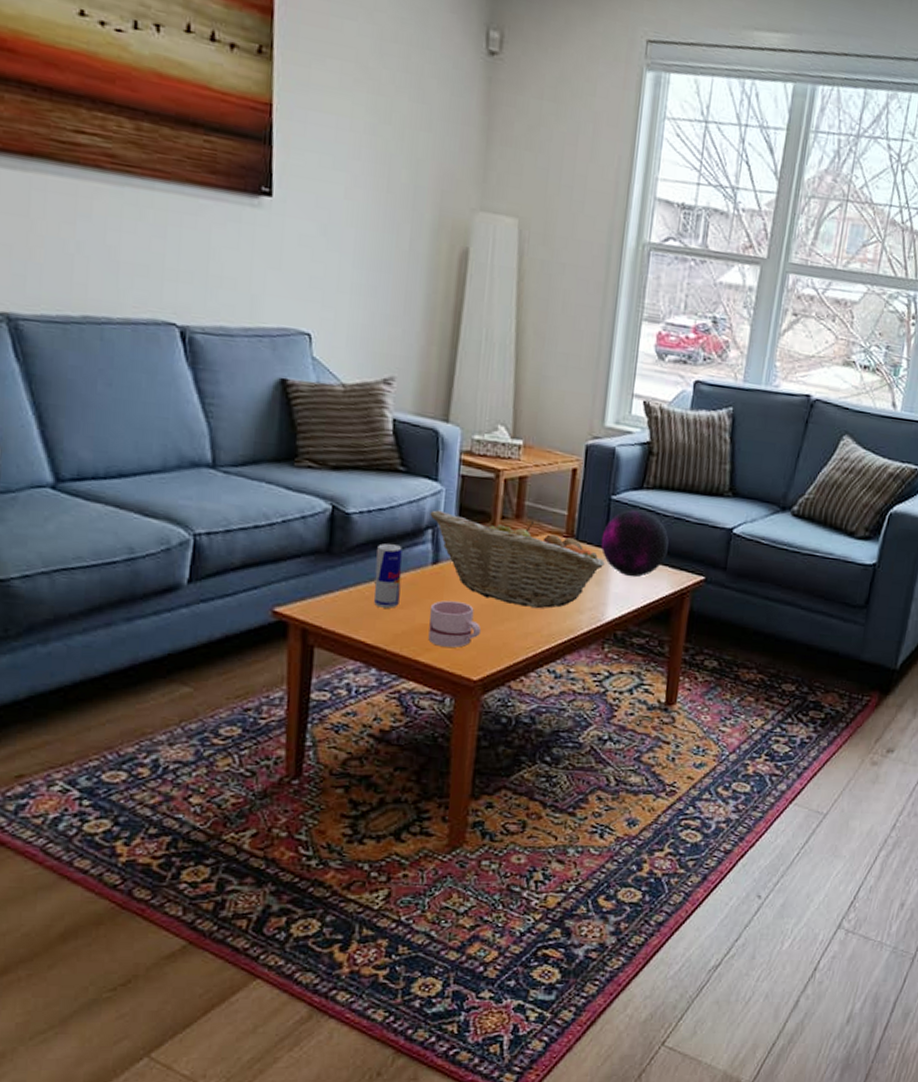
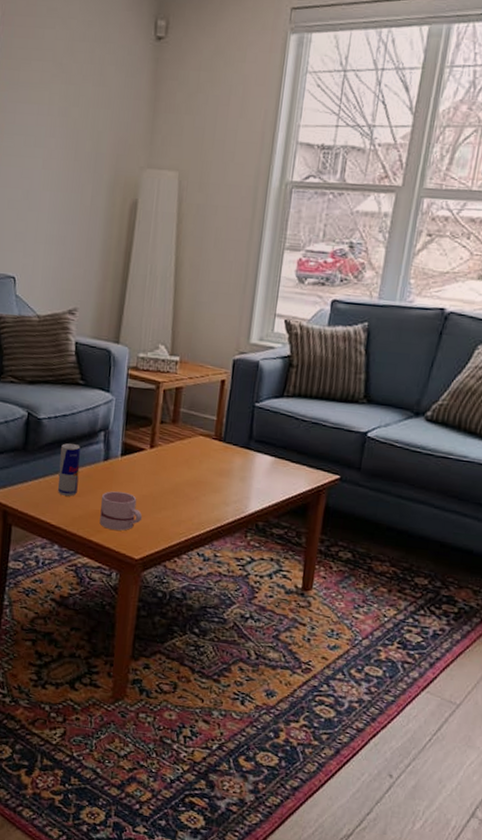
fruit basket: present [430,510,605,609] -> none [103,416,249,500]
decorative orb: present [600,509,669,578] -> none [245,414,307,475]

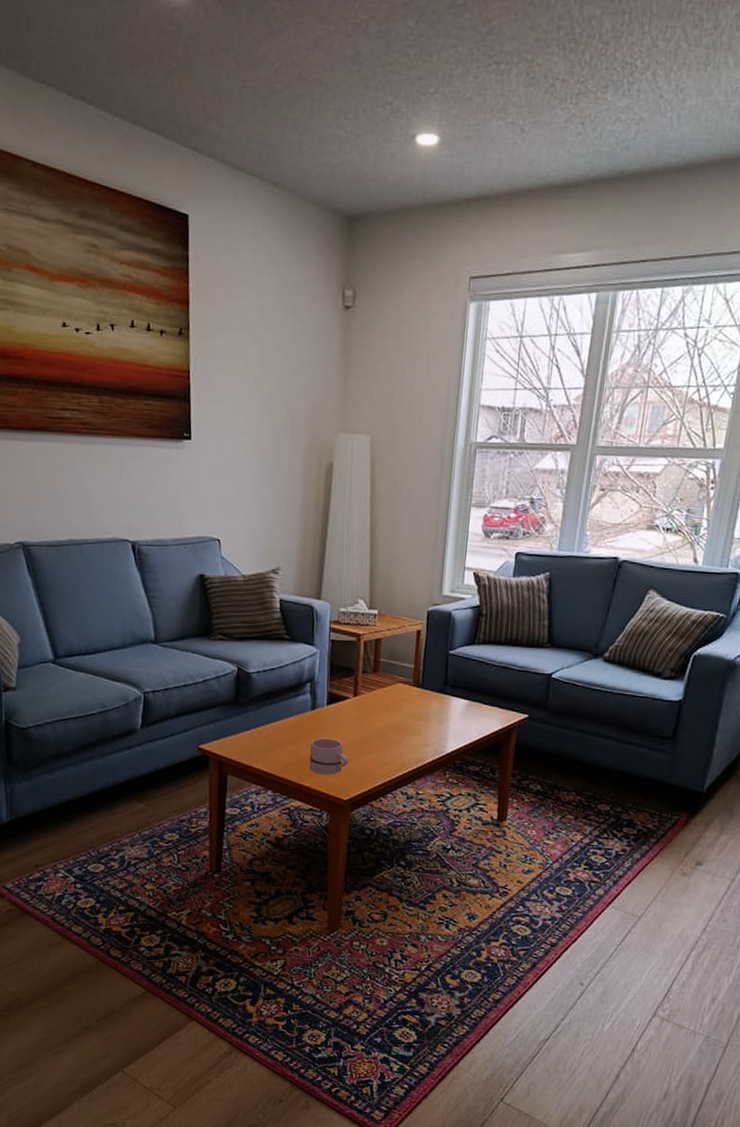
beverage can: present [57,443,81,496] -> none [269,695,289,745]

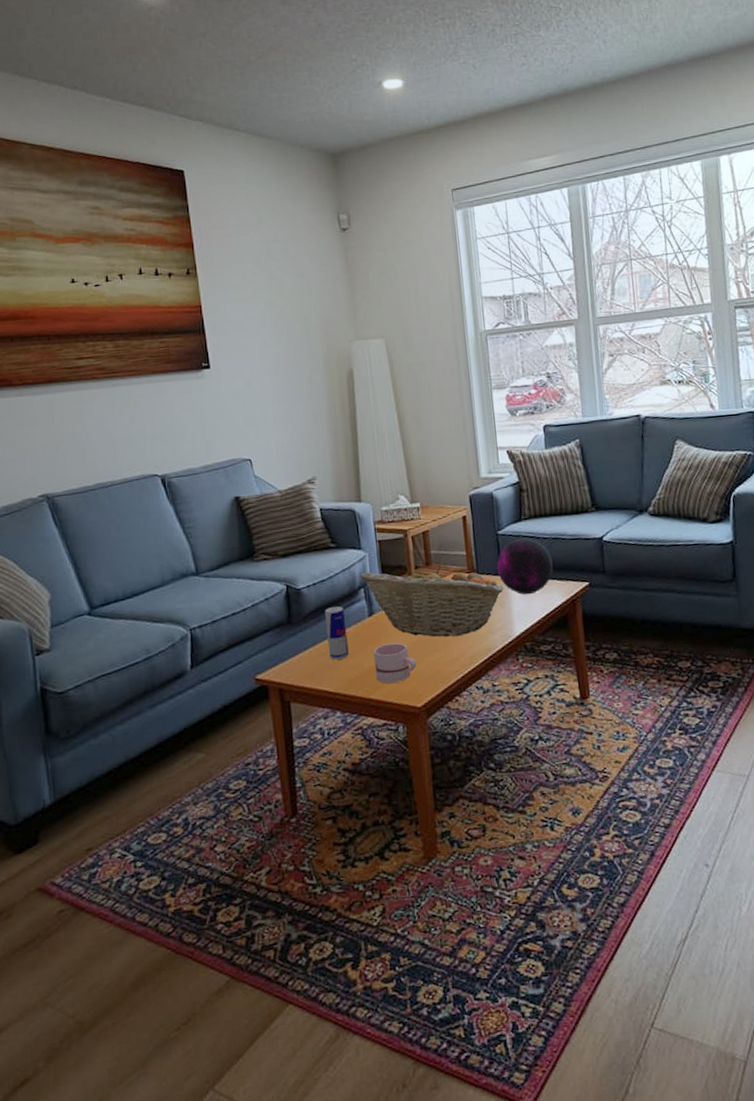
beverage can: none [269,695,289,745] -> present [325,606,349,660]
fruit basket: none [308,668,445,743] -> present [360,564,504,637]
decorative orb: none [441,661,497,717] -> present [496,537,553,595]

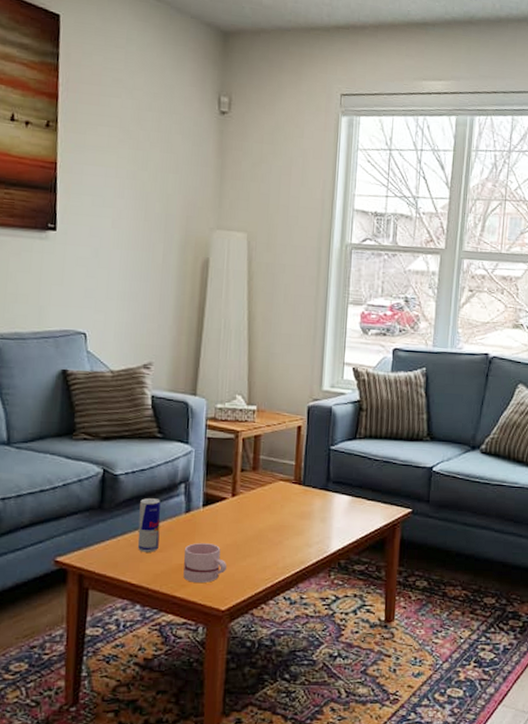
fruit basket: present [360,564,504,637] -> none [183,467,328,545]
decorative orb: present [496,537,553,595] -> none [323,456,380,514]

